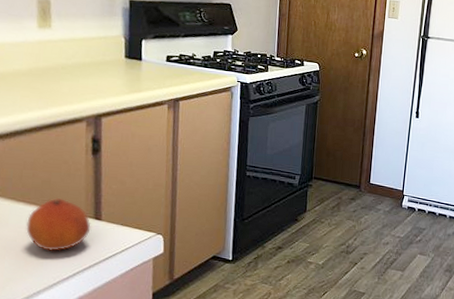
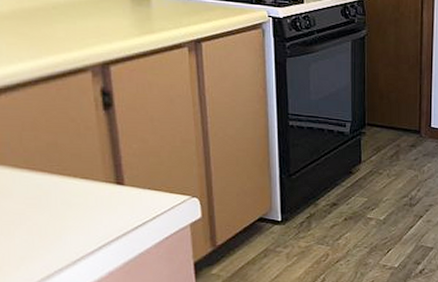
fruit: present [26,197,91,251] -> none [35,161,113,223]

